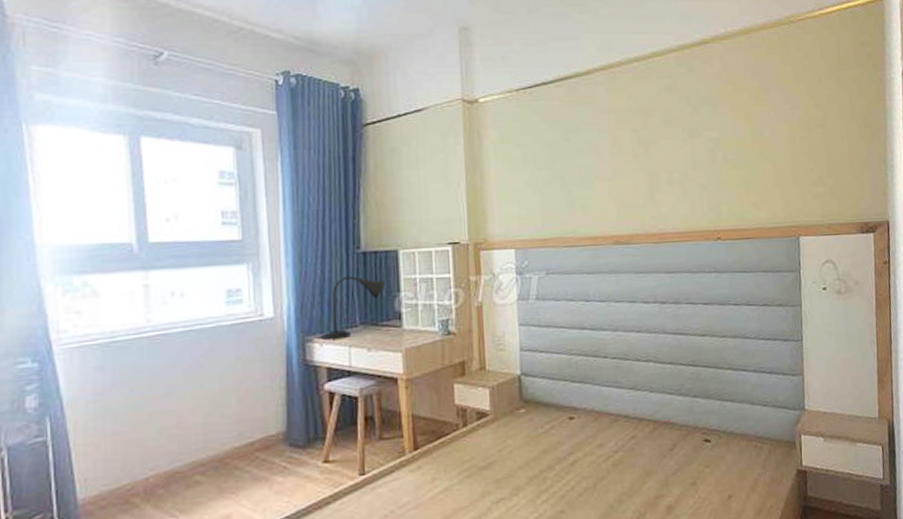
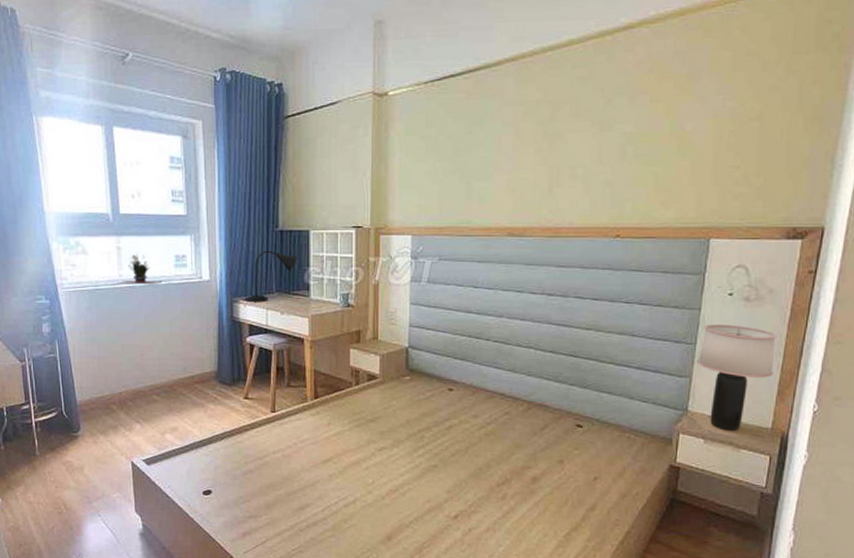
potted flower: none [143,292,208,332] -> present [117,254,162,285]
table lamp: none [805,318,872,427] -> present [697,324,776,432]

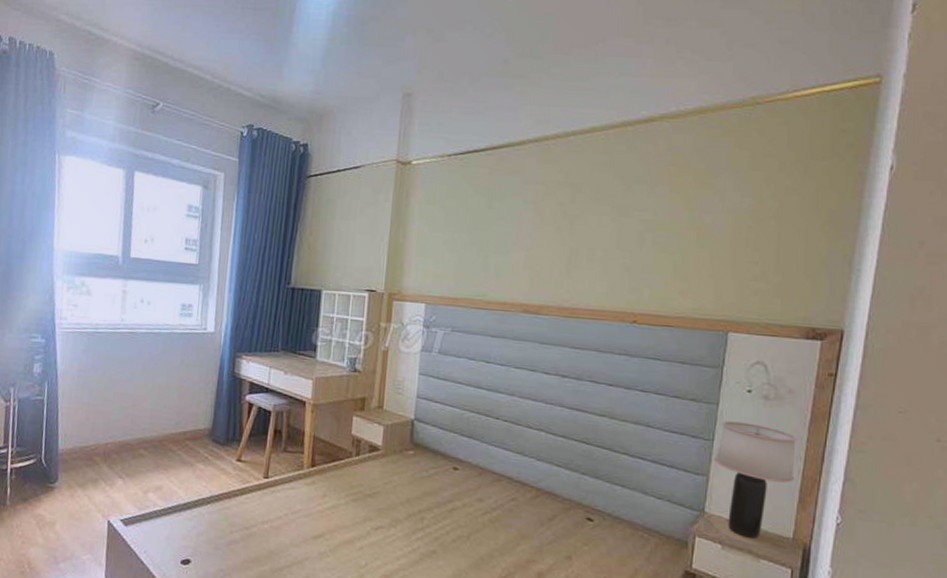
potted flower: present [117,254,162,285] -> none [118,299,165,333]
desk lamp: present [243,250,298,303] -> none [246,306,308,360]

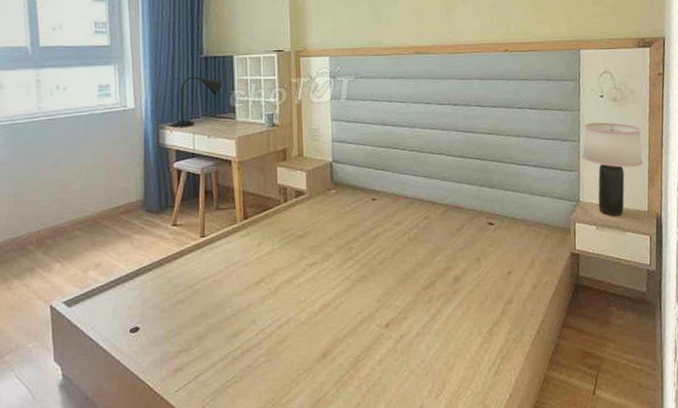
desk lamp: none [246,306,308,360] -> present [169,76,223,129]

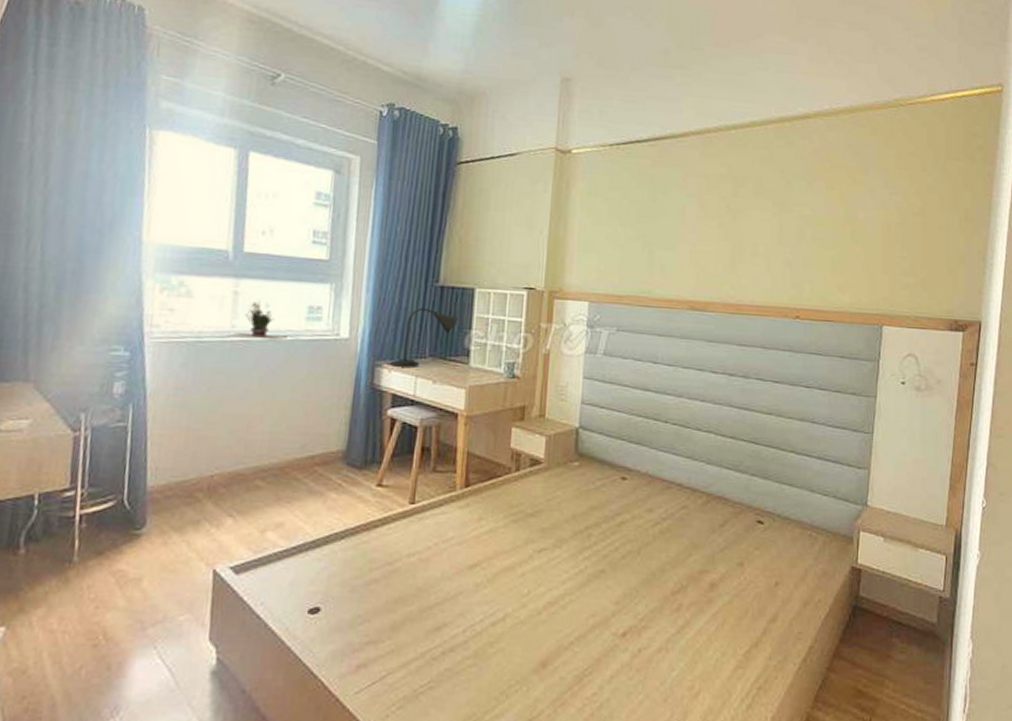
potted flower: none [36,86,84,117] -> present [227,301,287,340]
table lamp: present [582,122,644,218] -> none [874,413,945,530]

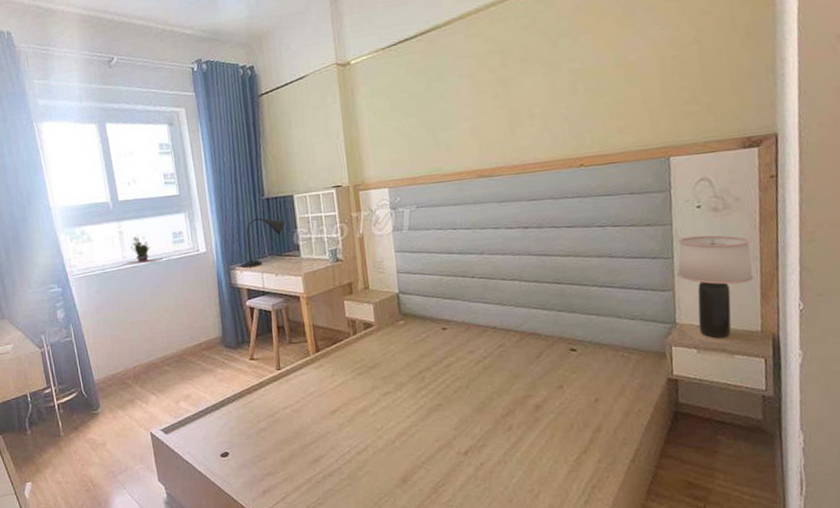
table lamp: none [874,413,945,530] -> present [677,235,754,340]

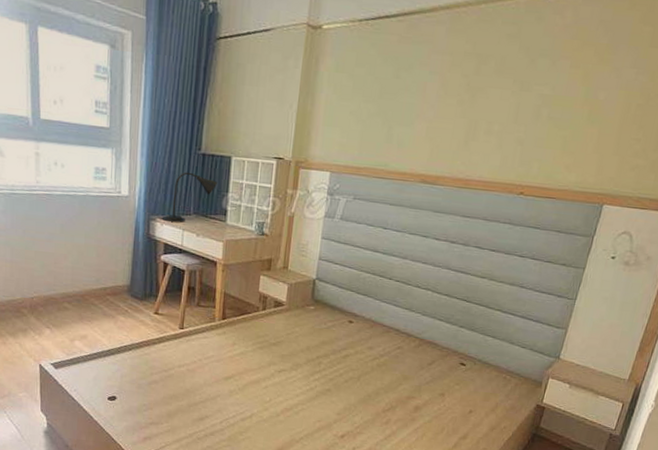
potted flower: present [122,236,163,265] -> none [34,162,80,195]
table lamp: present [677,235,754,340] -> none [574,283,646,381]

